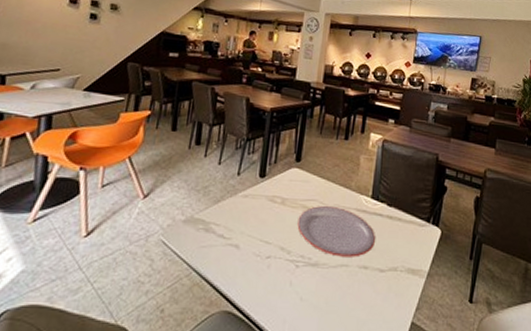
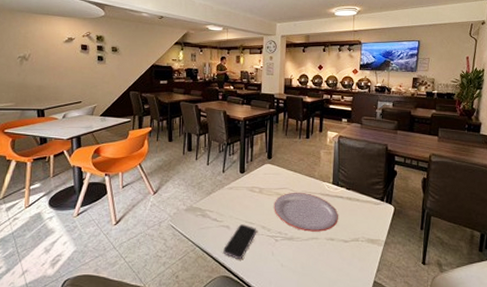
smartphone: none [227,243,274,291] -> present [223,224,257,260]

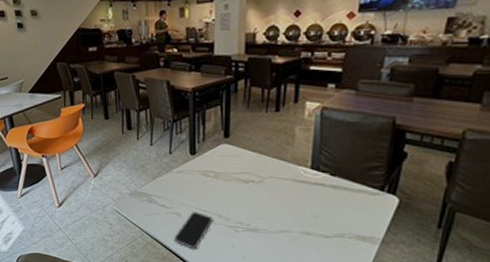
plate: present [274,192,338,232] -> none [233,177,317,224]

